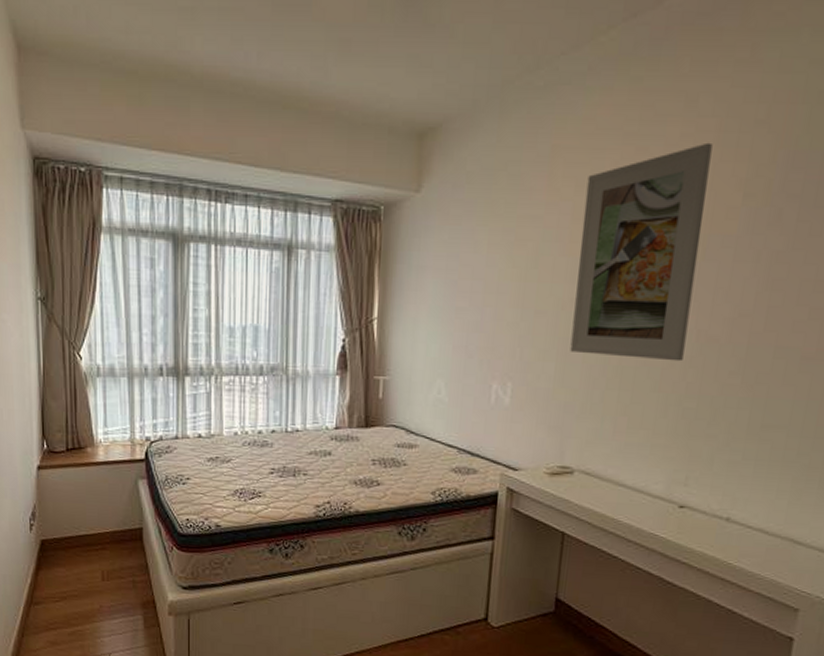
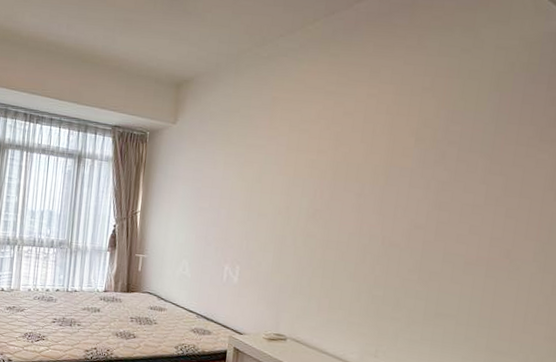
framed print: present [570,142,713,362] -> none [284,101,391,259]

